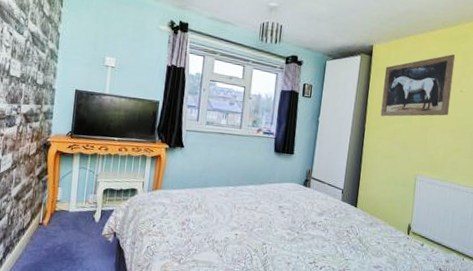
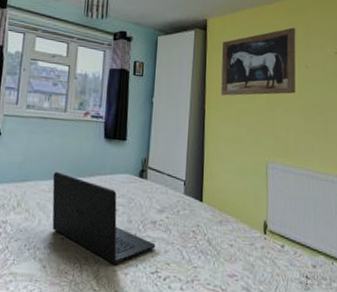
laptop: none [228,179,315,257] -> present [52,171,156,266]

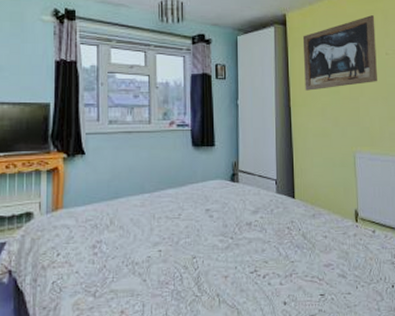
laptop: present [52,171,156,266] -> none [144,184,253,270]

